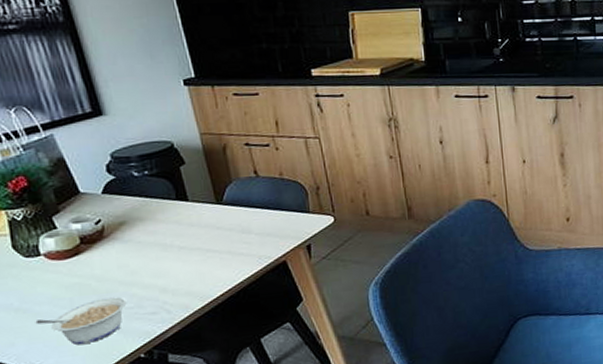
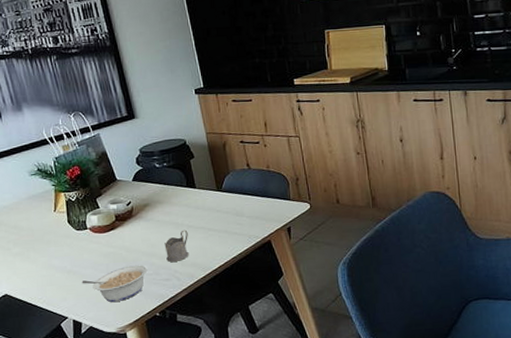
tea glass holder: none [148,251,182,292] -> present [164,229,189,262]

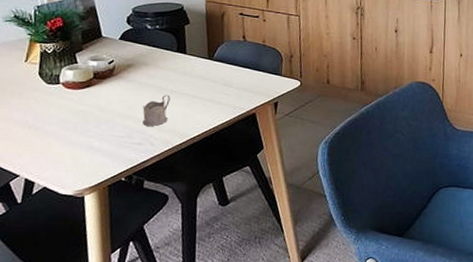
legume: present [81,265,148,303] -> none [42,126,120,164]

